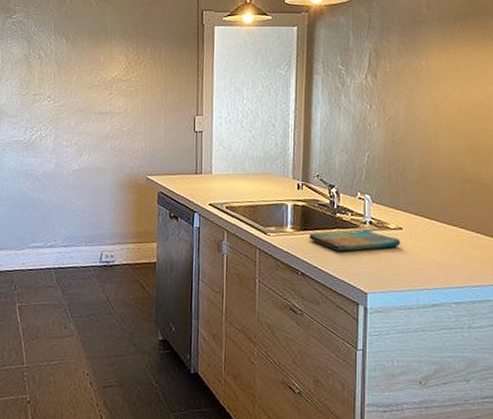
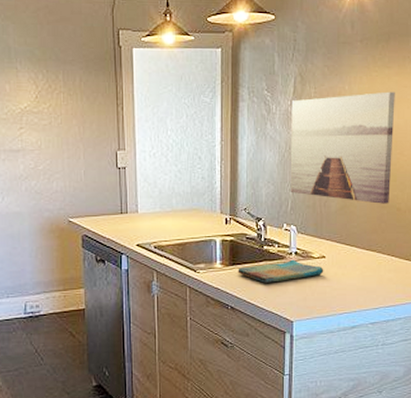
wall art: none [364,67,476,178] -> present [290,91,395,204]

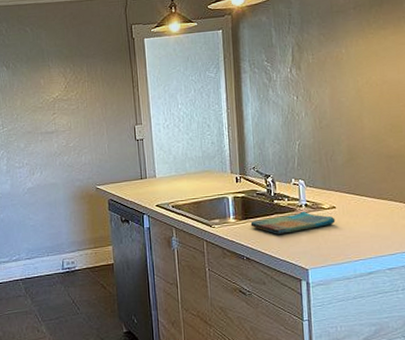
wall art: present [290,91,395,204] -> none [291,50,397,155]

